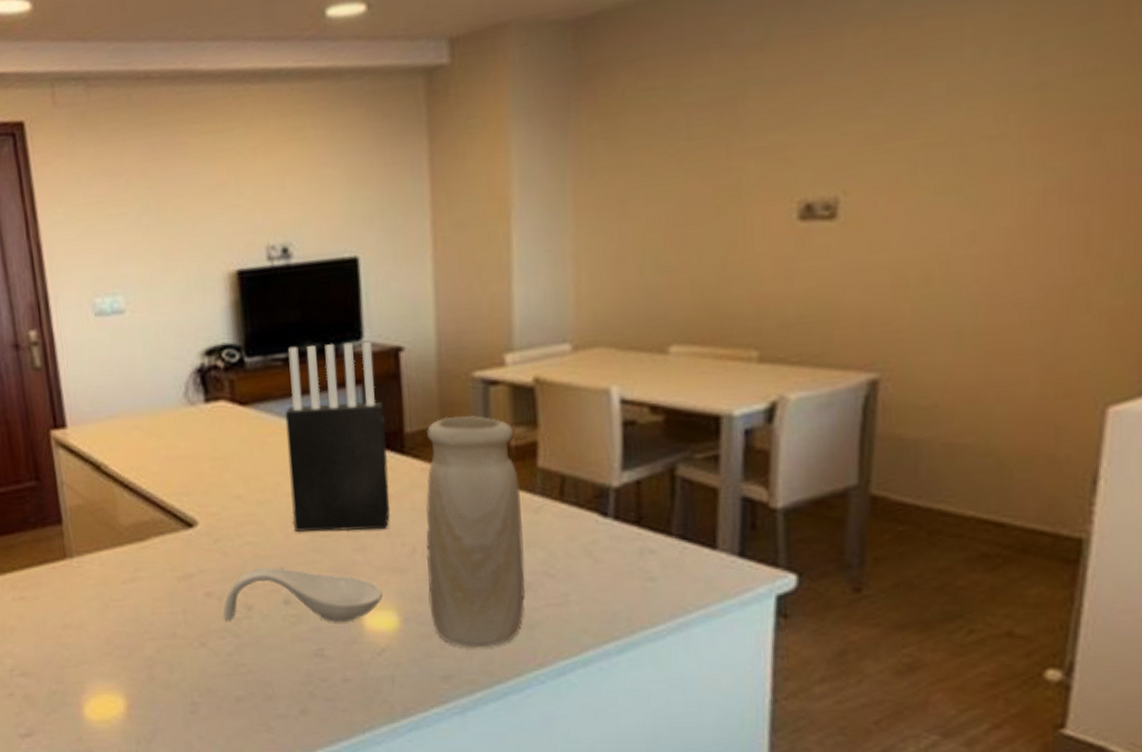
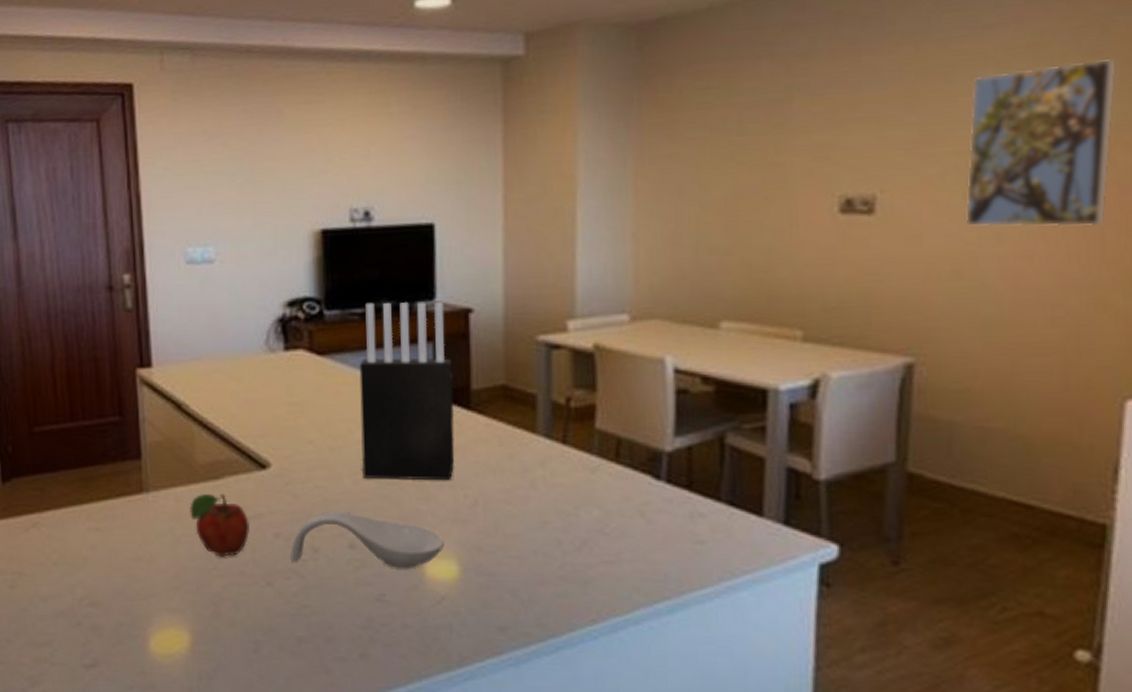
fruit: none [116,555,180,620] -> present [190,493,250,557]
vase: present [425,415,526,649] -> none [487,375,581,602]
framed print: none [936,27,1111,228] -> present [964,58,1118,228]

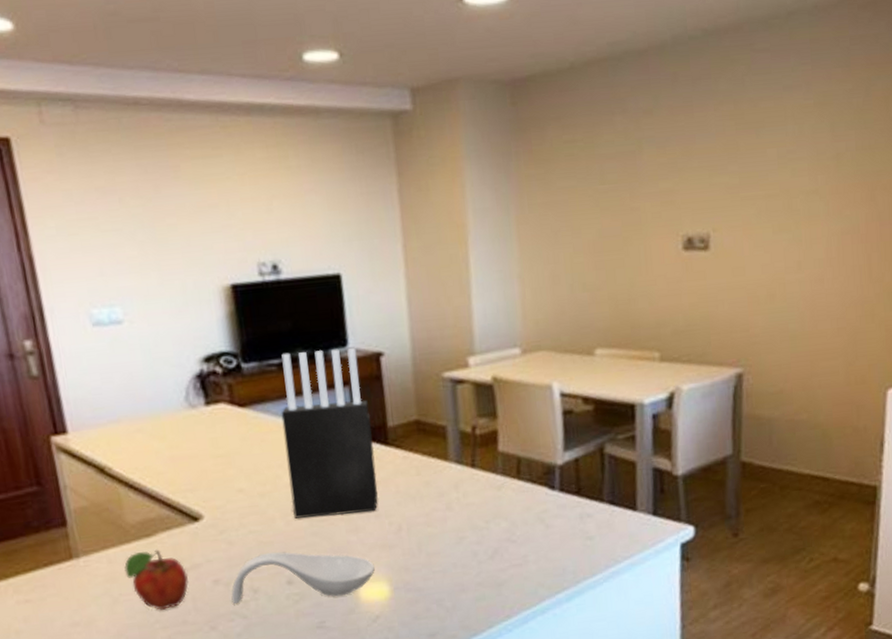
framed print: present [964,58,1118,228] -> none [774,116,877,258]

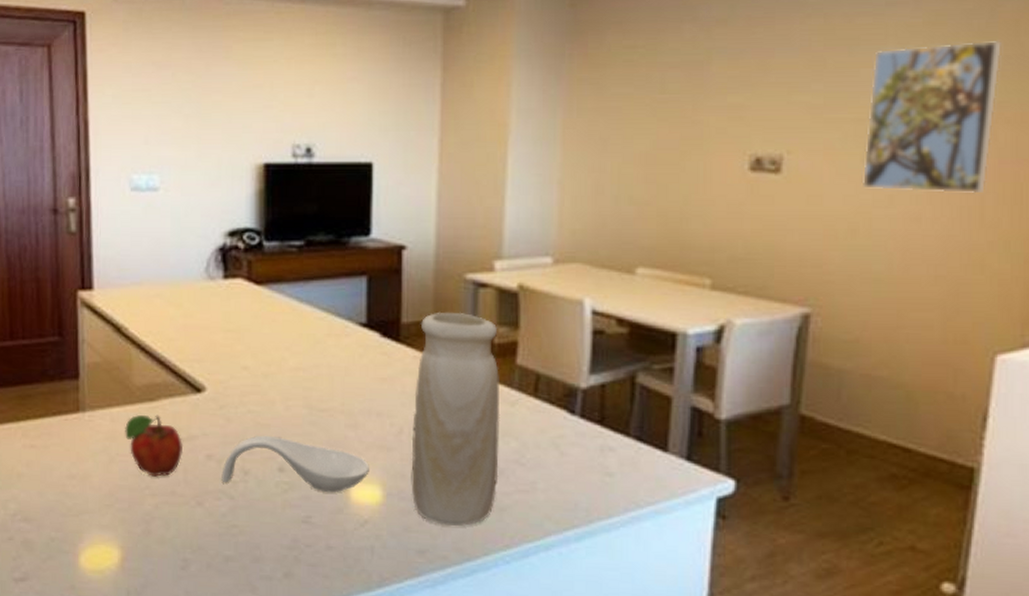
knife block: present [281,348,378,519] -> none [294,236,385,409]
vase: none [406,409,494,609] -> present [411,311,501,527]
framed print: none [774,116,877,258] -> present [861,40,1003,194]

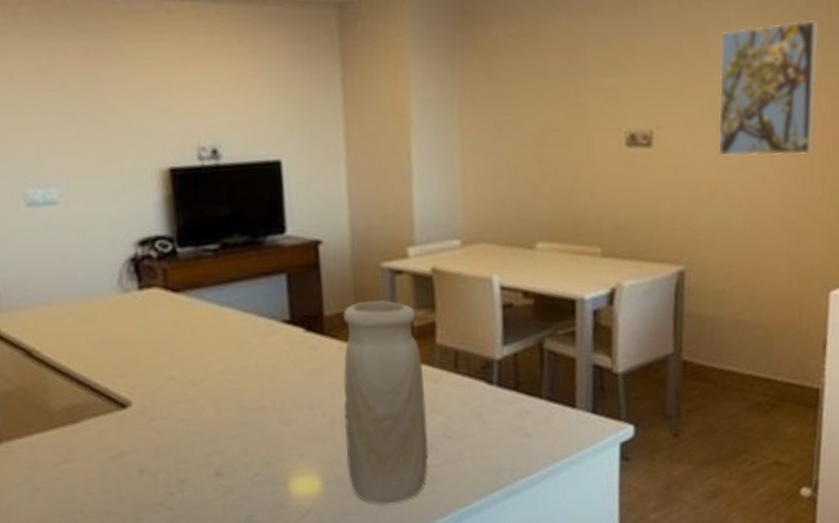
fruit: present [125,415,184,477] -> none [48,436,114,500]
spoon rest: present [221,435,369,493] -> none [157,442,306,496]

